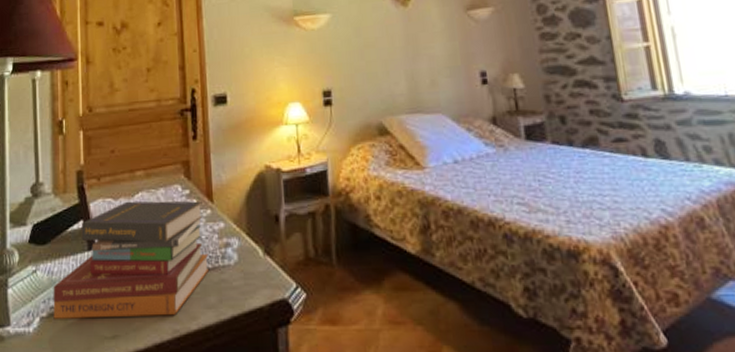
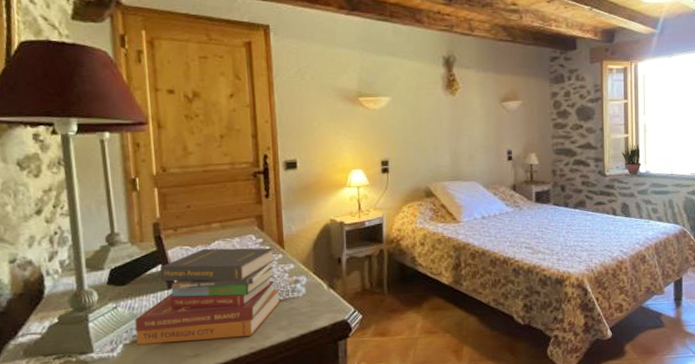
potted plant: none [643,55,676,98] -> present [622,144,642,174]

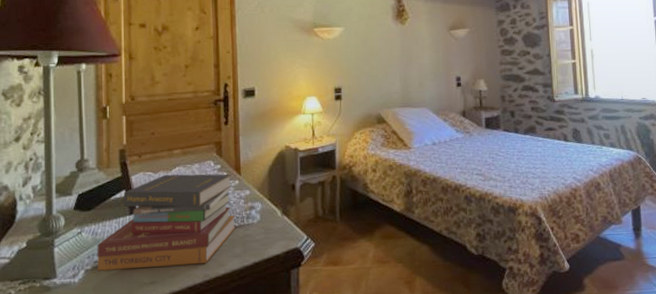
potted plant: present [622,144,642,174] -> none [570,69,591,100]

